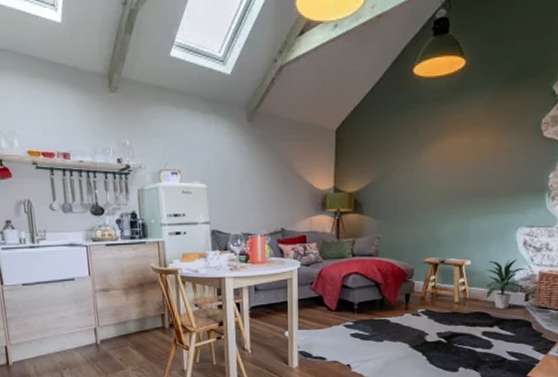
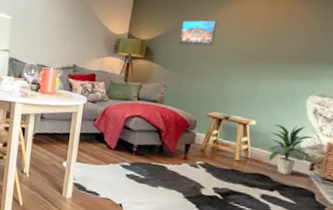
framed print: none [387,162,422,193] -> present [178,19,217,47]

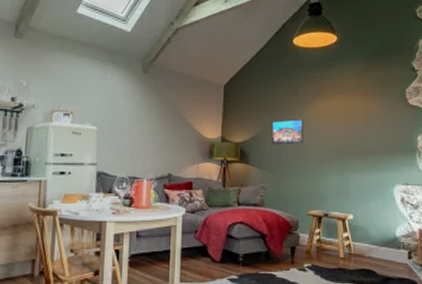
indoor plant: present [268,124,316,175] -> none [367,215,408,266]

